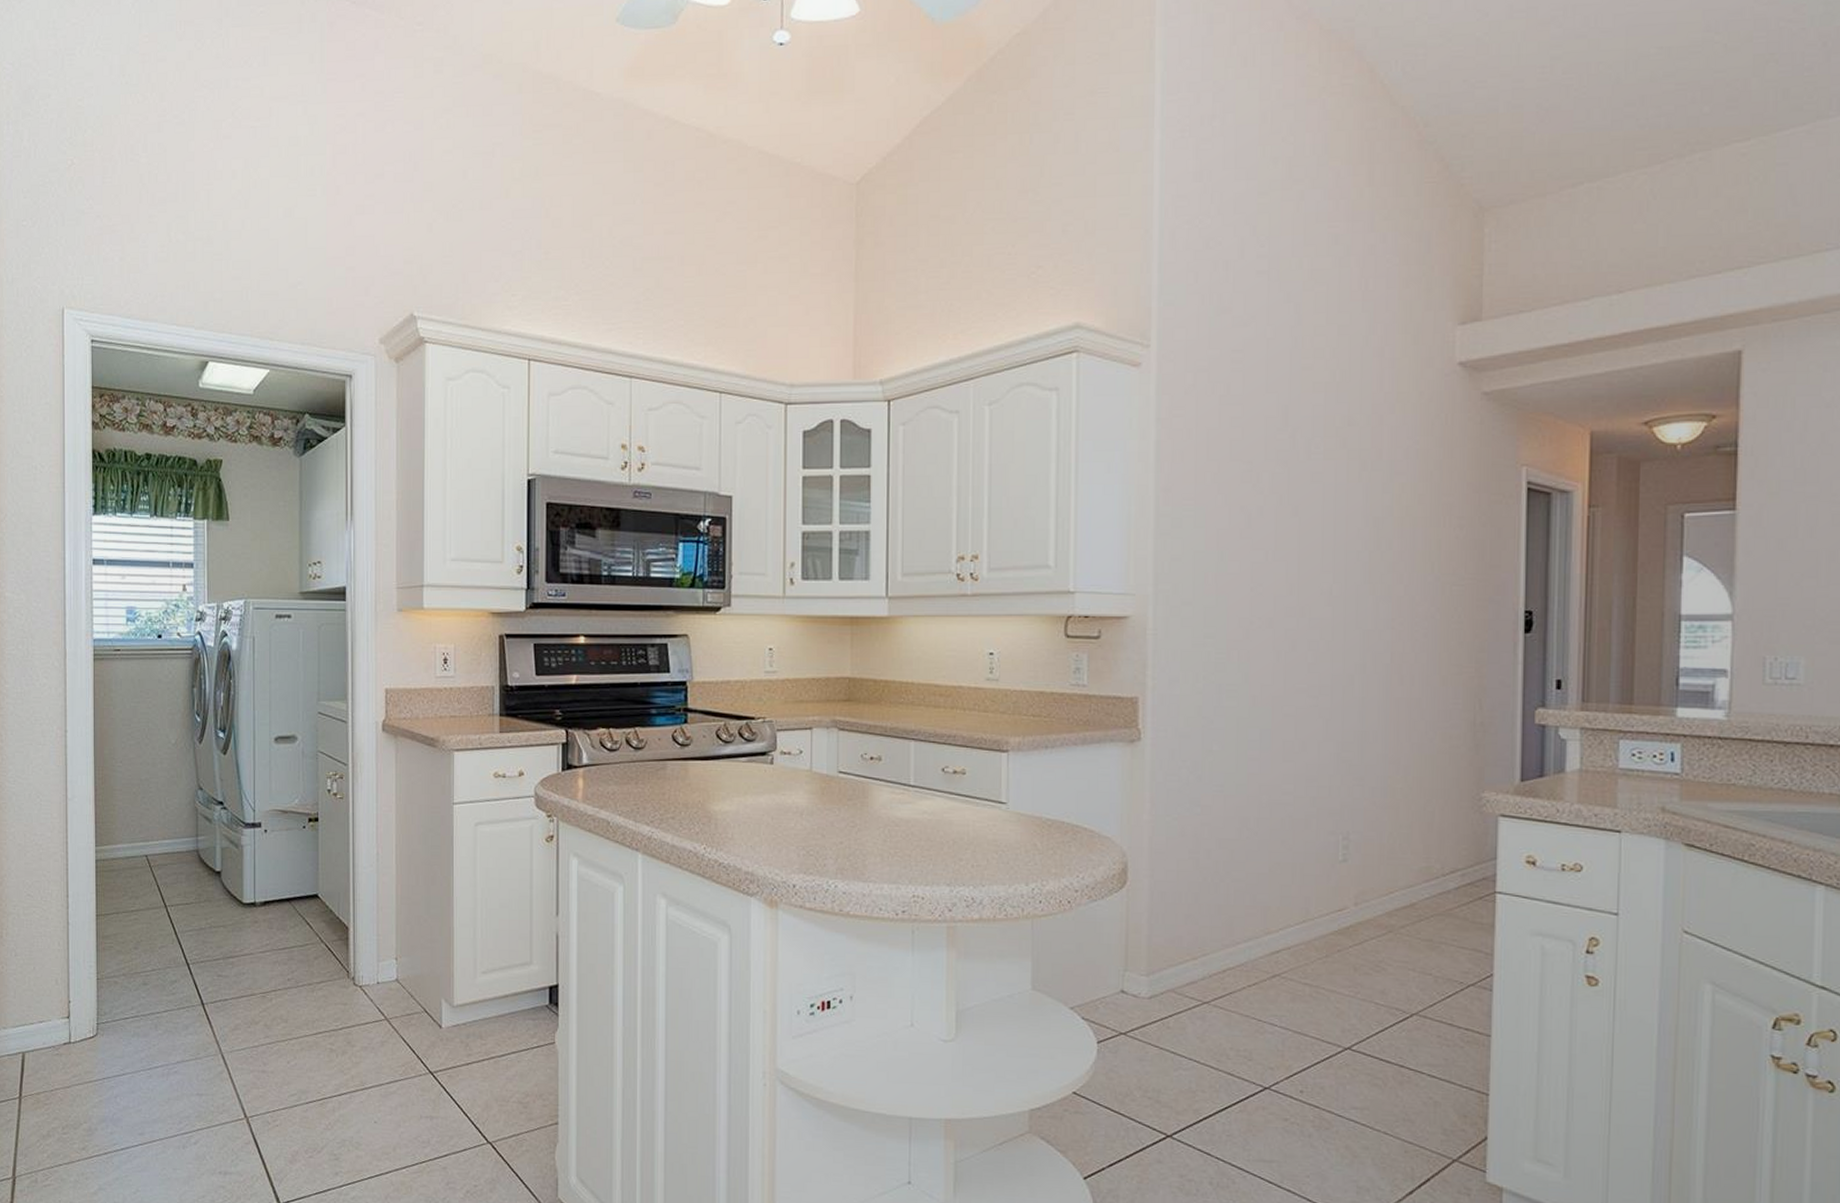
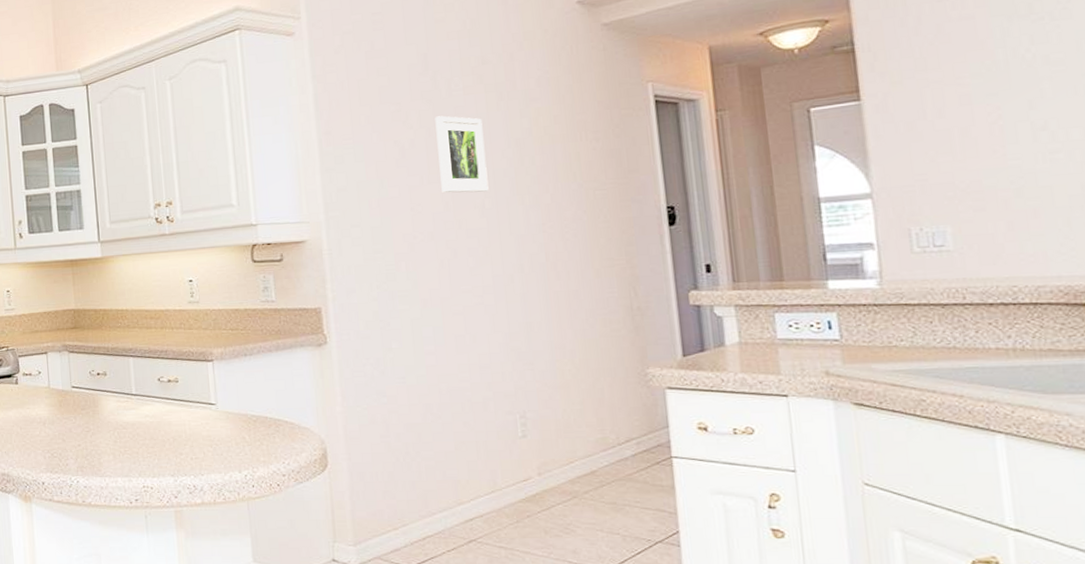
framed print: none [1287,482,1340,577] -> present [435,115,489,193]

